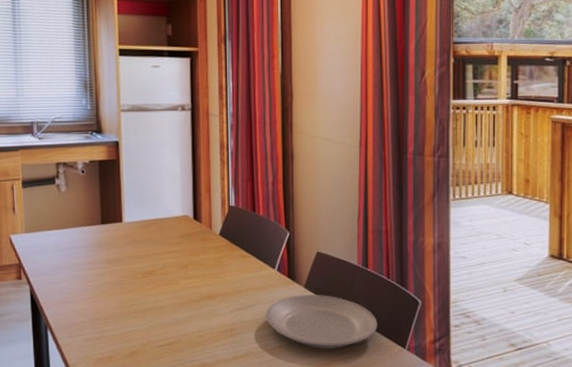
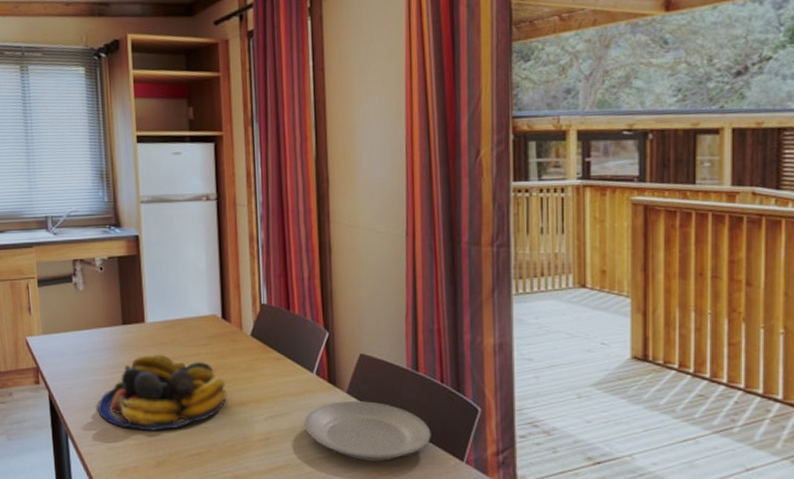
fruit bowl: none [76,251,197,323] -> present [98,354,227,431]

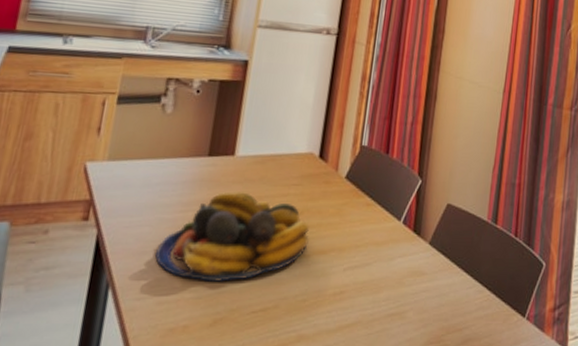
plate: present [304,401,431,461] -> none [382,252,500,318]

